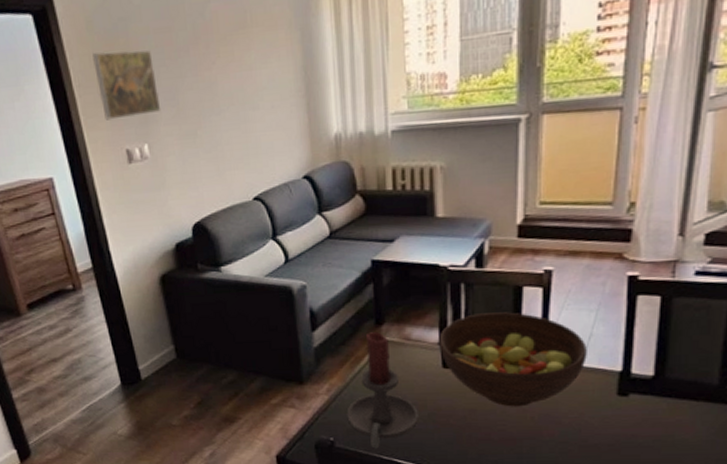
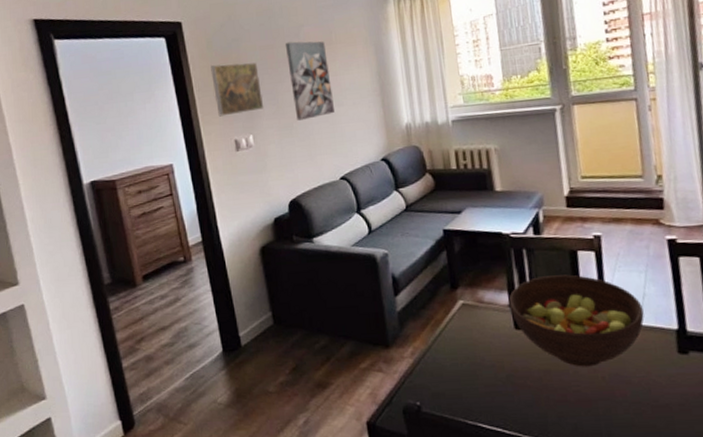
wall art: none [186,22,248,127] -> present [285,41,334,121]
candle holder: present [346,332,418,449] -> none [430,296,498,413]

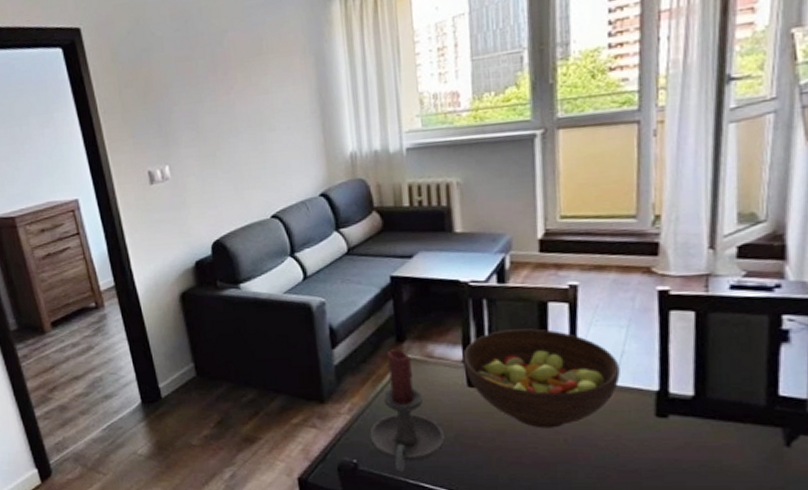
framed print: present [211,62,264,117] -> none [117,78,182,144]
wall art: present [285,41,334,121] -> none [205,50,265,148]
candle holder: none [430,296,498,413] -> present [369,349,445,472]

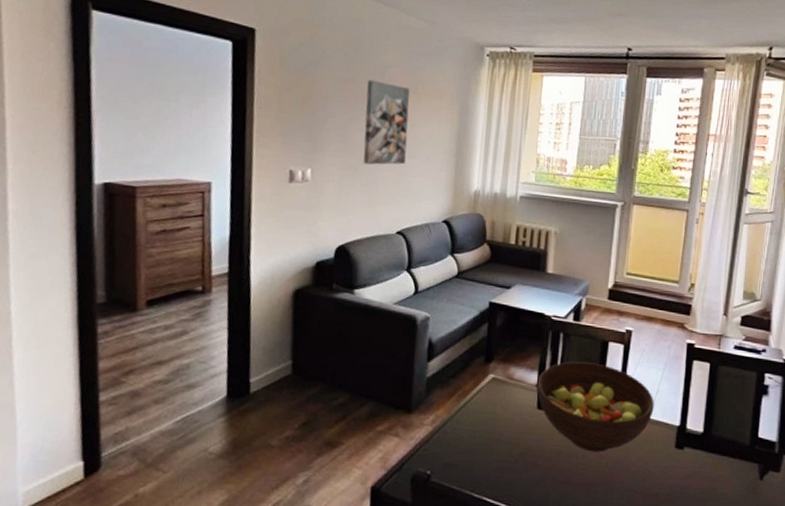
wall art: none [205,50,265,148] -> present [363,79,410,165]
candle holder: present [369,349,445,472] -> none [446,368,512,486]

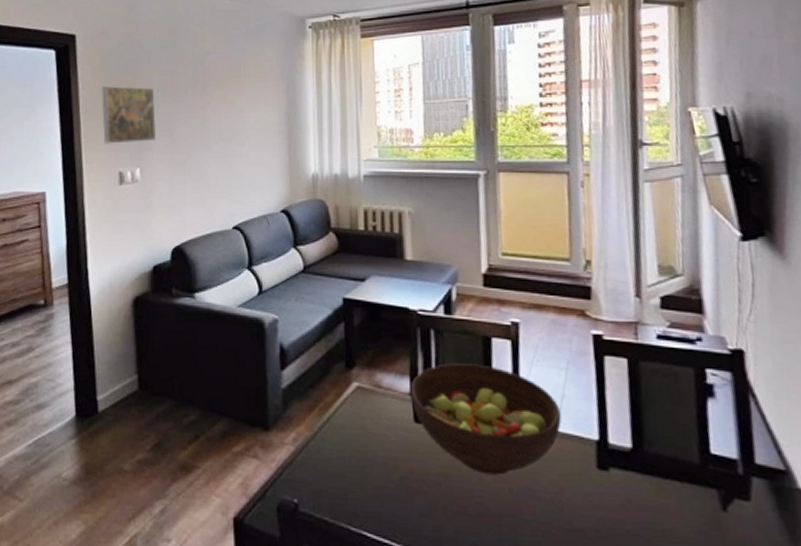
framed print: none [276,85,333,144] -> present [102,86,157,144]
wall art: present [363,79,410,165] -> none [187,69,234,157]

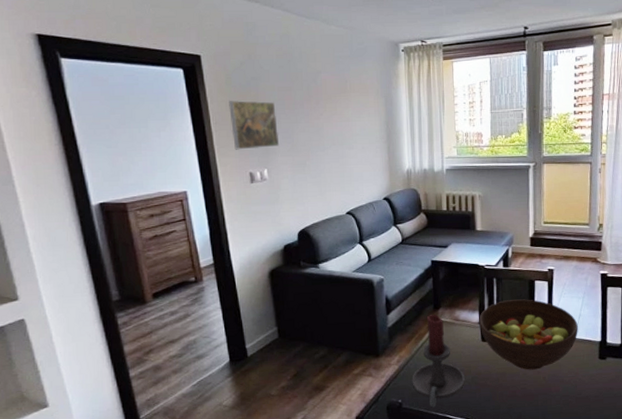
candle holder: none [313,376,390,517] -> present [412,315,465,408]

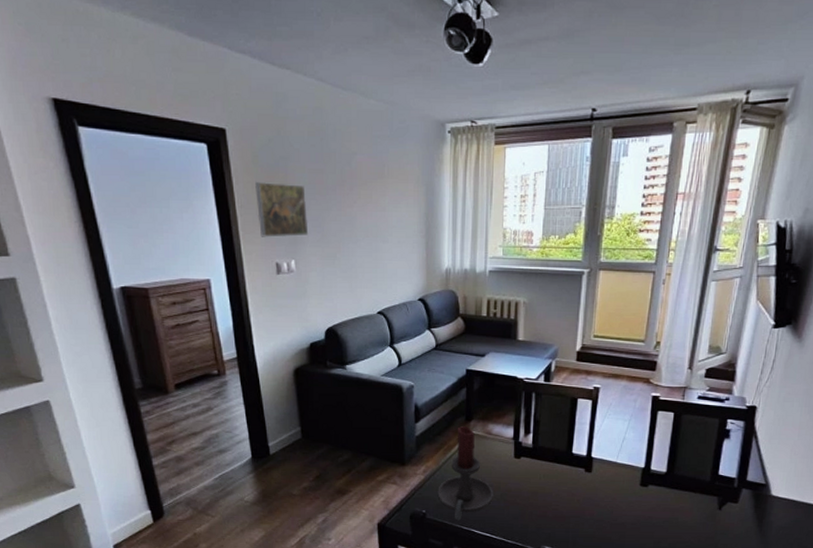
fruit bowl: present [479,299,578,370] -> none [513,417,621,491]

